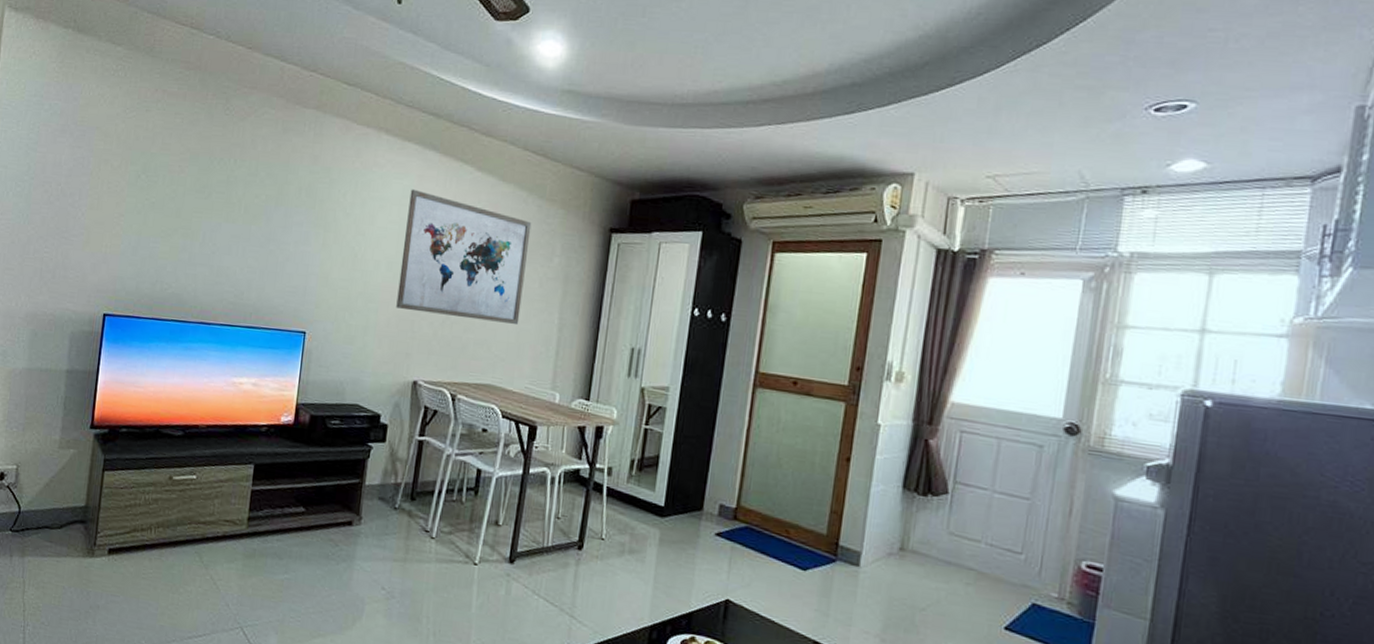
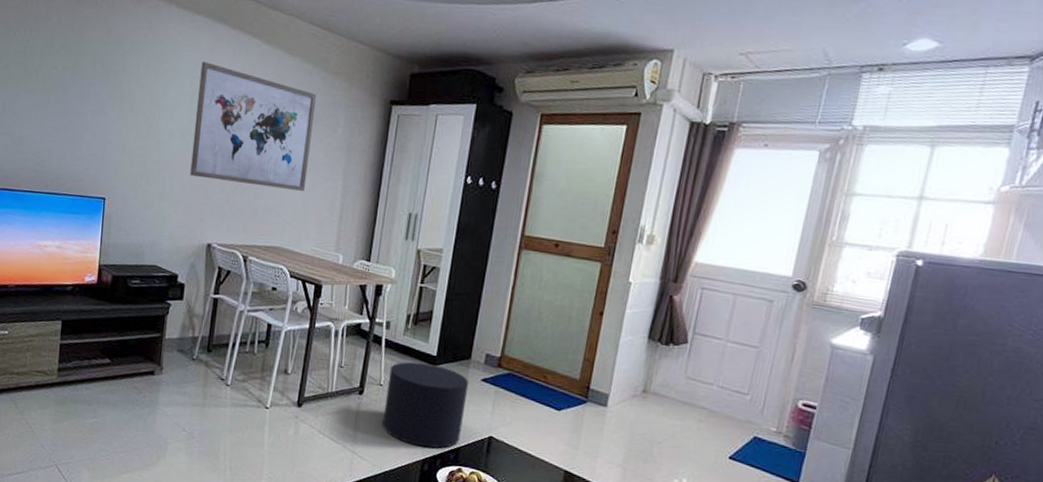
stool: none [604,512,702,613] -> present [382,361,469,448]

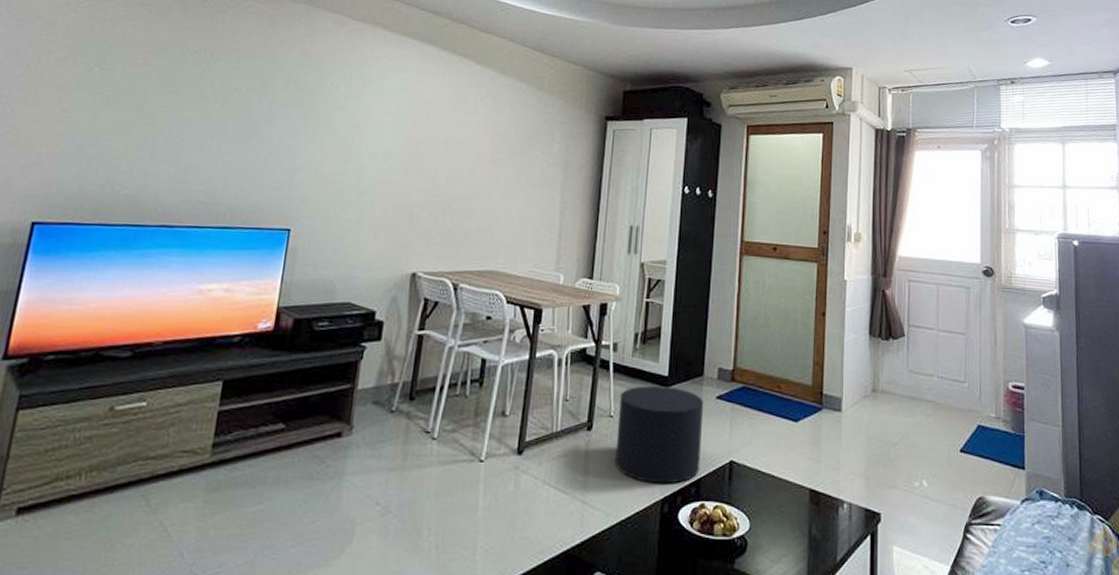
wall art: present [190,61,317,192] -> none [393,82,532,211]

